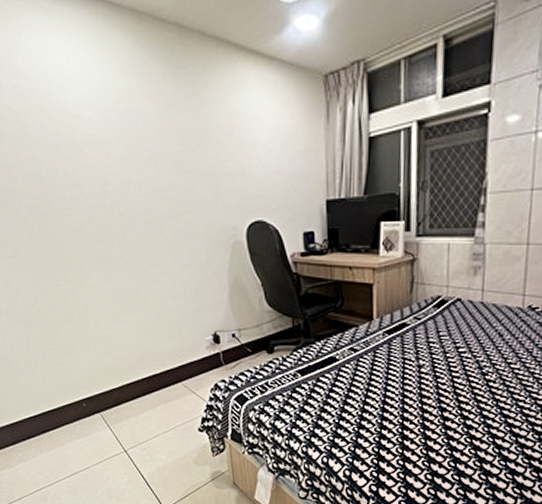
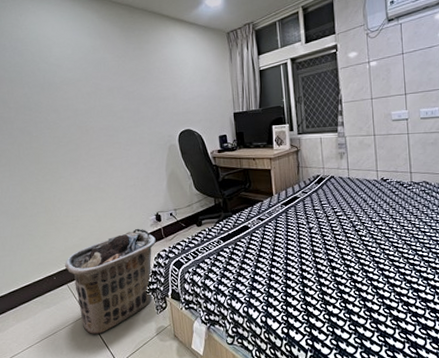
clothes hamper: none [96,350,213,474] -> present [65,228,156,334]

